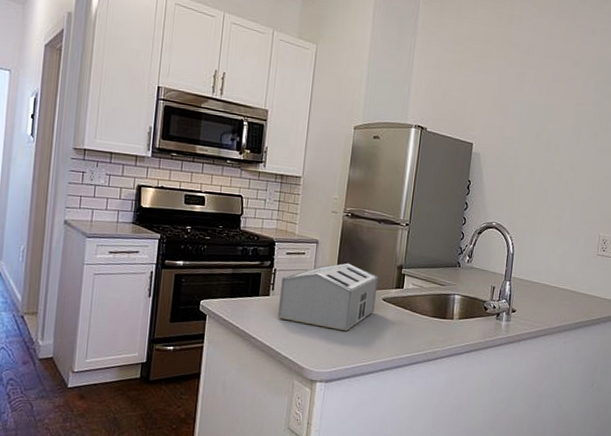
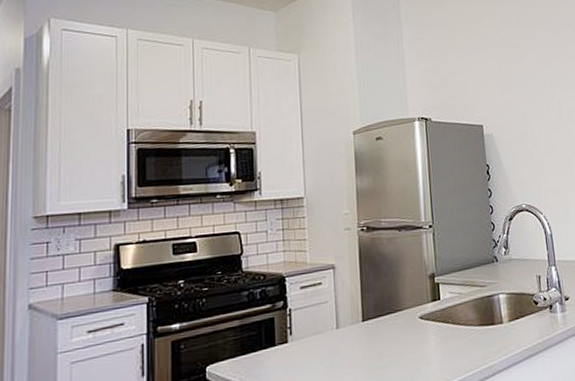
toaster: present [278,263,379,332] -> none [299,283,412,369]

